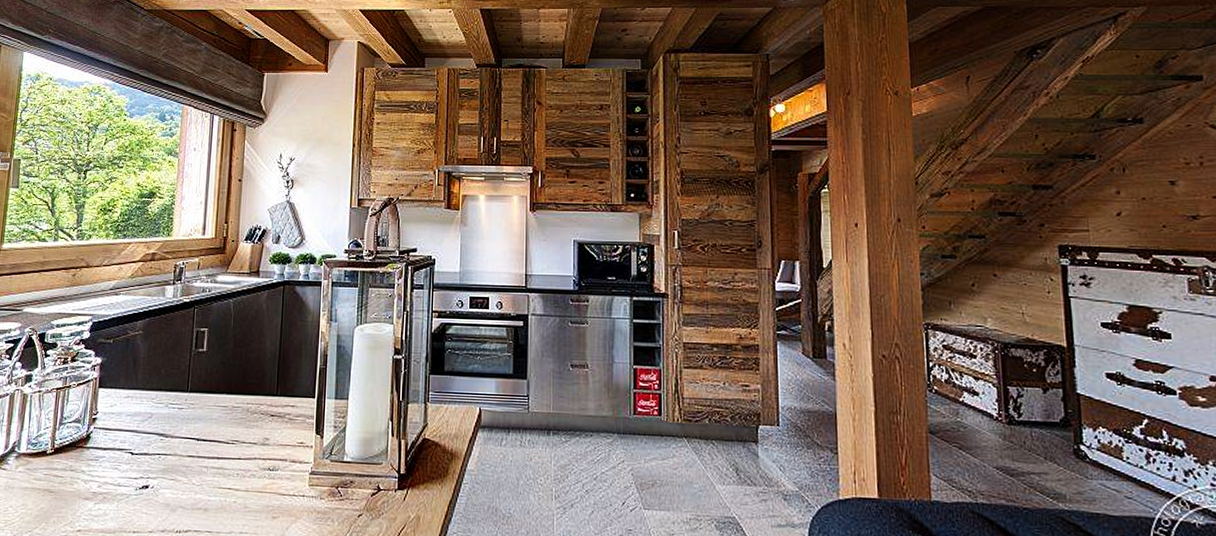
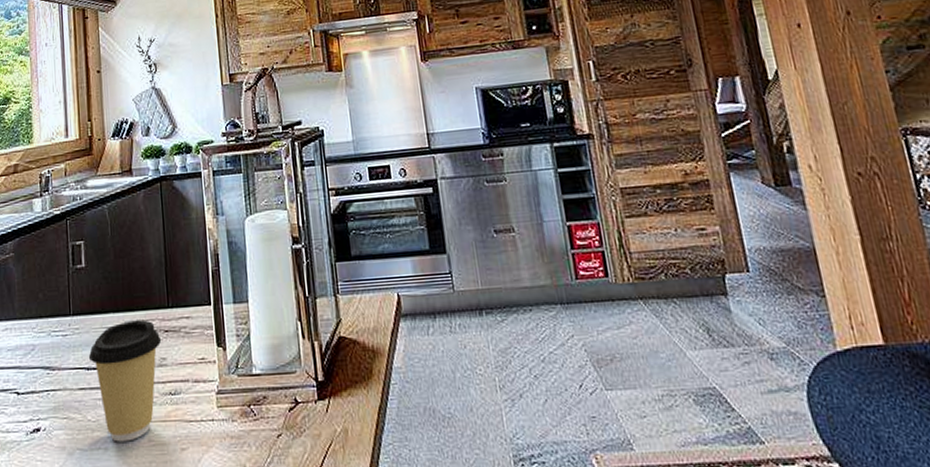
coffee cup: none [199,403,267,506] -> present [88,320,162,442]

